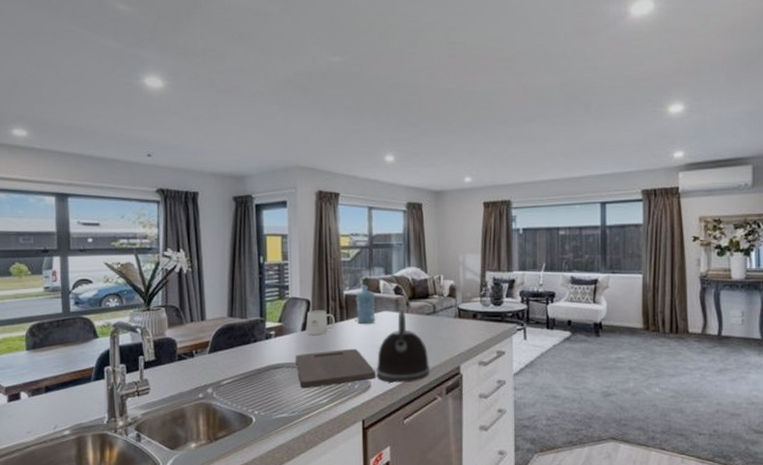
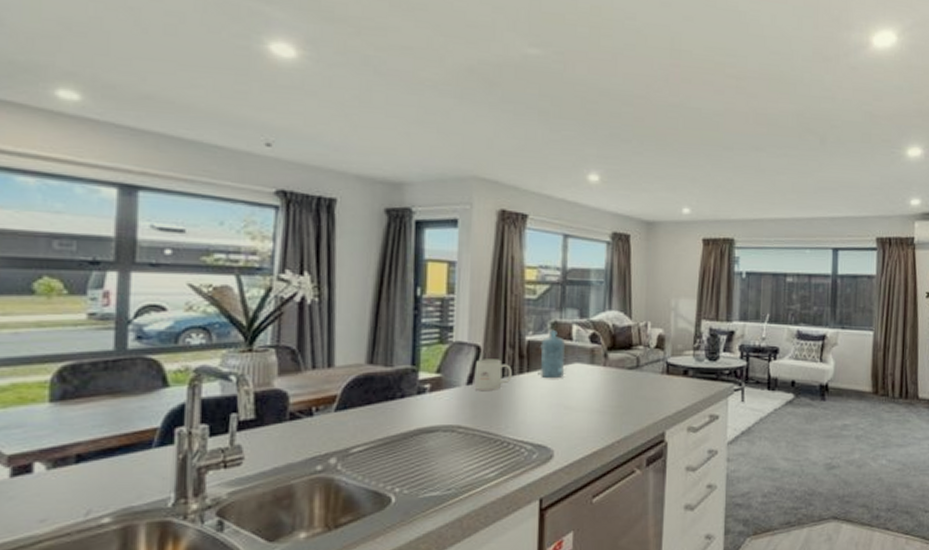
cutting board: present [295,348,375,388] -> none [455,408,560,458]
kettle: present [376,310,431,384] -> none [561,362,629,453]

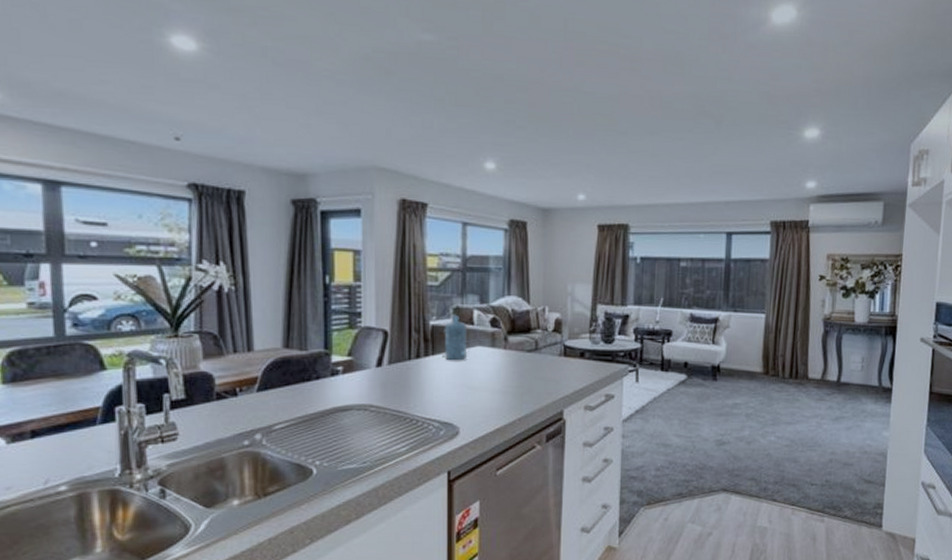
mug: present [474,359,512,392] -> none [383,343,418,373]

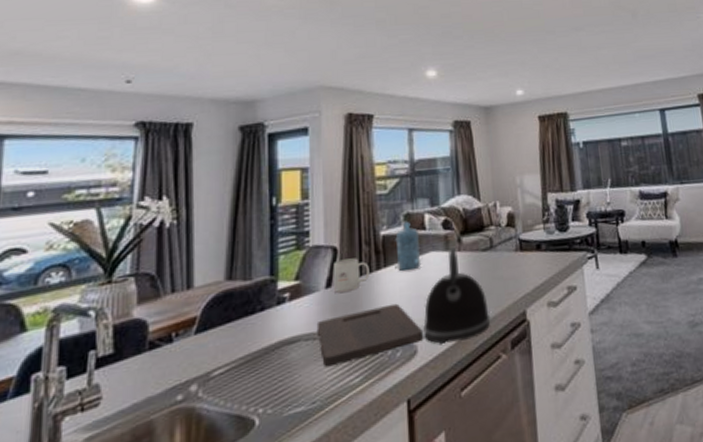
cutting board: none [367,388,465,434] -> present [316,303,423,366]
mug: none [383,343,418,373] -> present [332,258,370,294]
kettle: none [466,345,530,430] -> present [423,247,491,345]

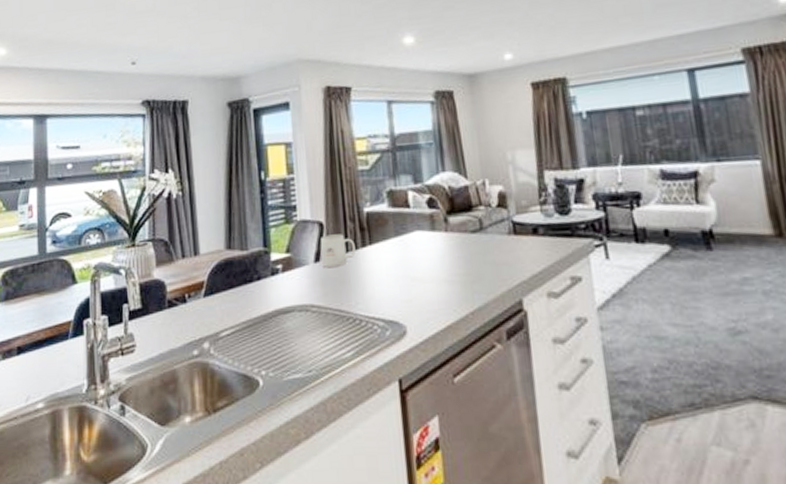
cutting board: present [316,303,423,366] -> none [308,282,412,338]
canister: present [395,221,420,271] -> none [379,198,406,250]
kettle: present [423,247,491,345] -> none [411,227,484,328]

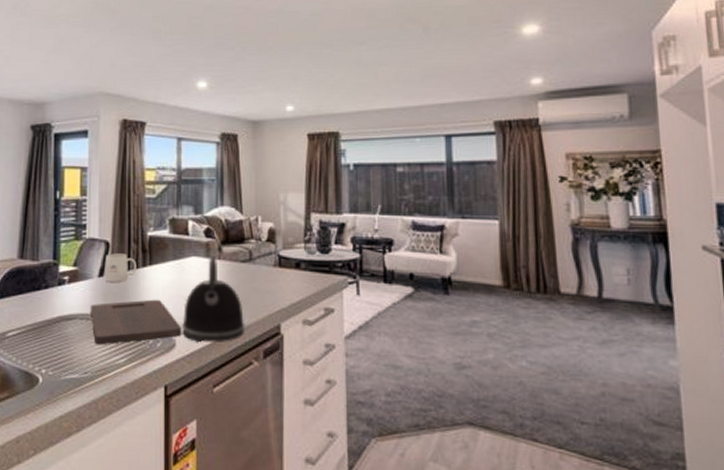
cutting board: none [308,282,412,338] -> present [90,299,181,344]
kettle: none [411,227,484,328] -> present [182,255,246,344]

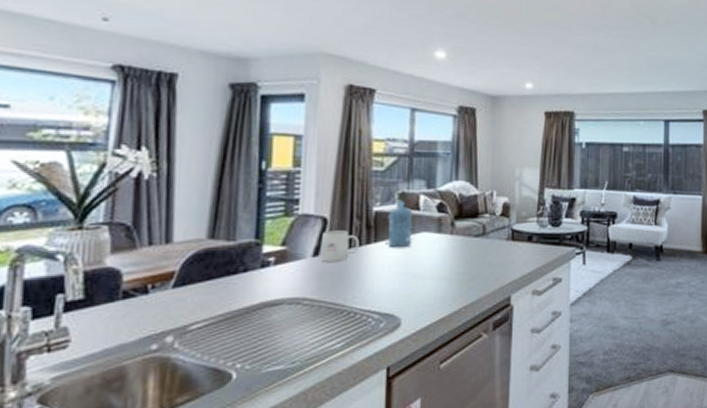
cutting board: present [90,299,181,344] -> none [300,278,407,330]
canister: none [160,225,183,272] -> present [388,200,413,248]
kettle: present [182,255,246,344] -> none [409,230,476,320]

